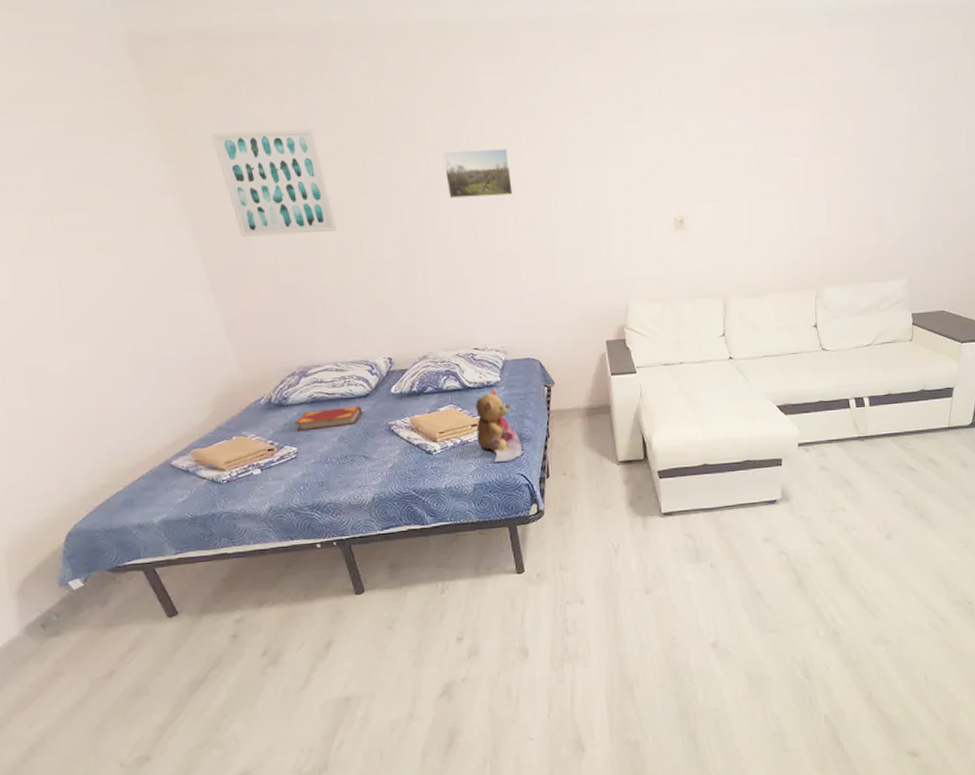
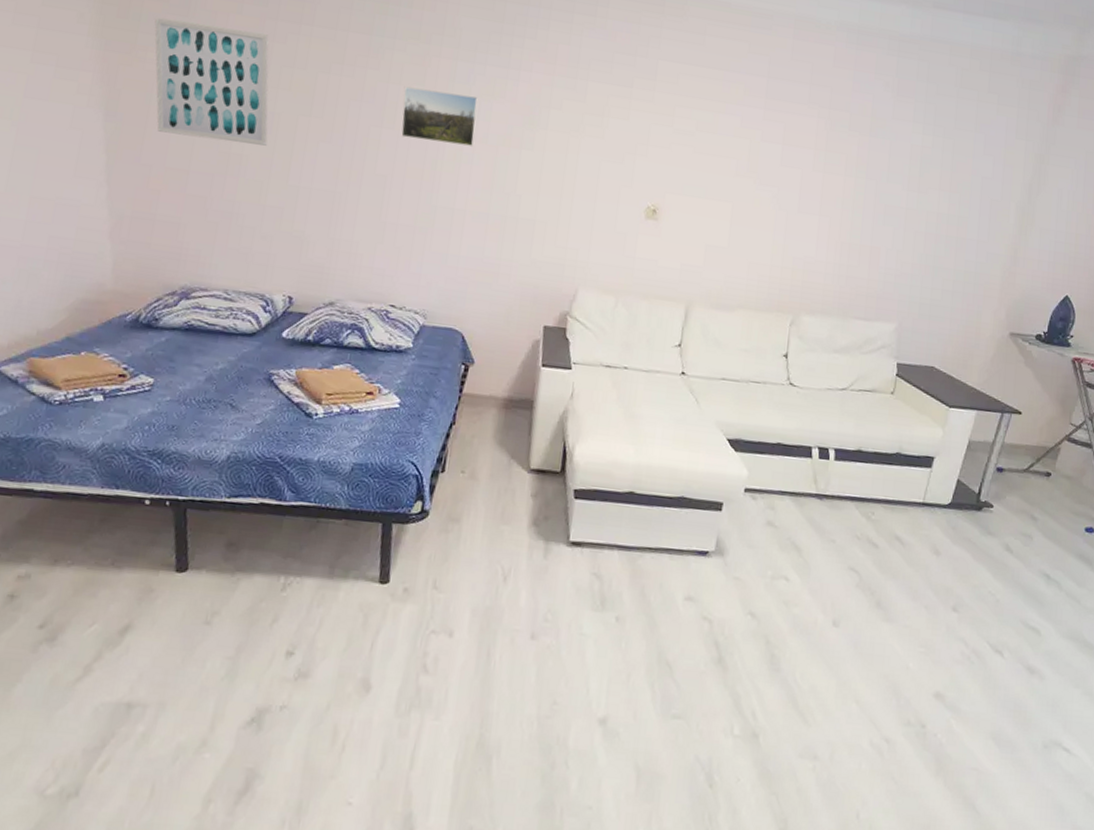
hardback book: present [294,406,362,432] -> none [158,339,243,365]
teddy bear: present [475,388,523,462] -> none [368,354,421,444]

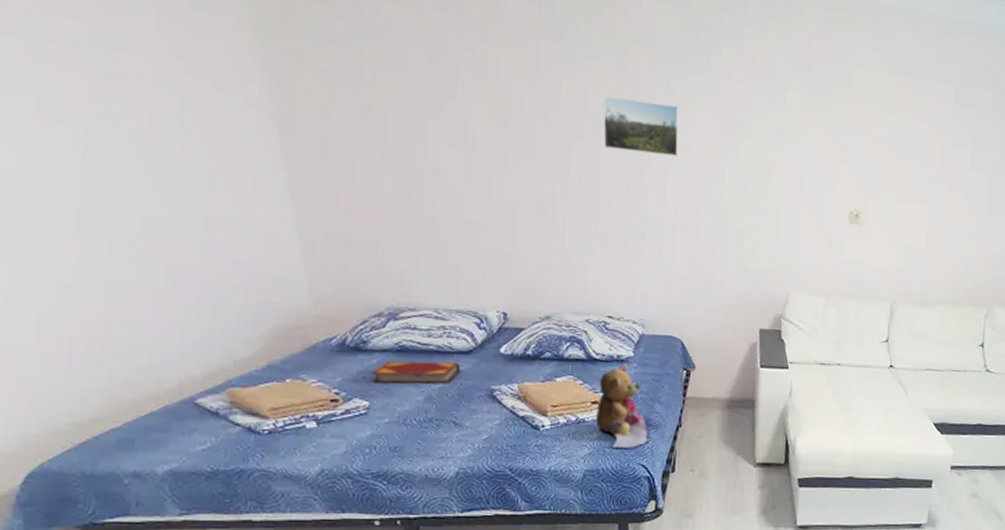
wall art: present [154,17,269,147] -> none [324,22,464,161]
hardback book: none [158,339,243,365] -> present [371,361,460,384]
teddy bear: none [368,354,421,444] -> present [596,363,648,448]

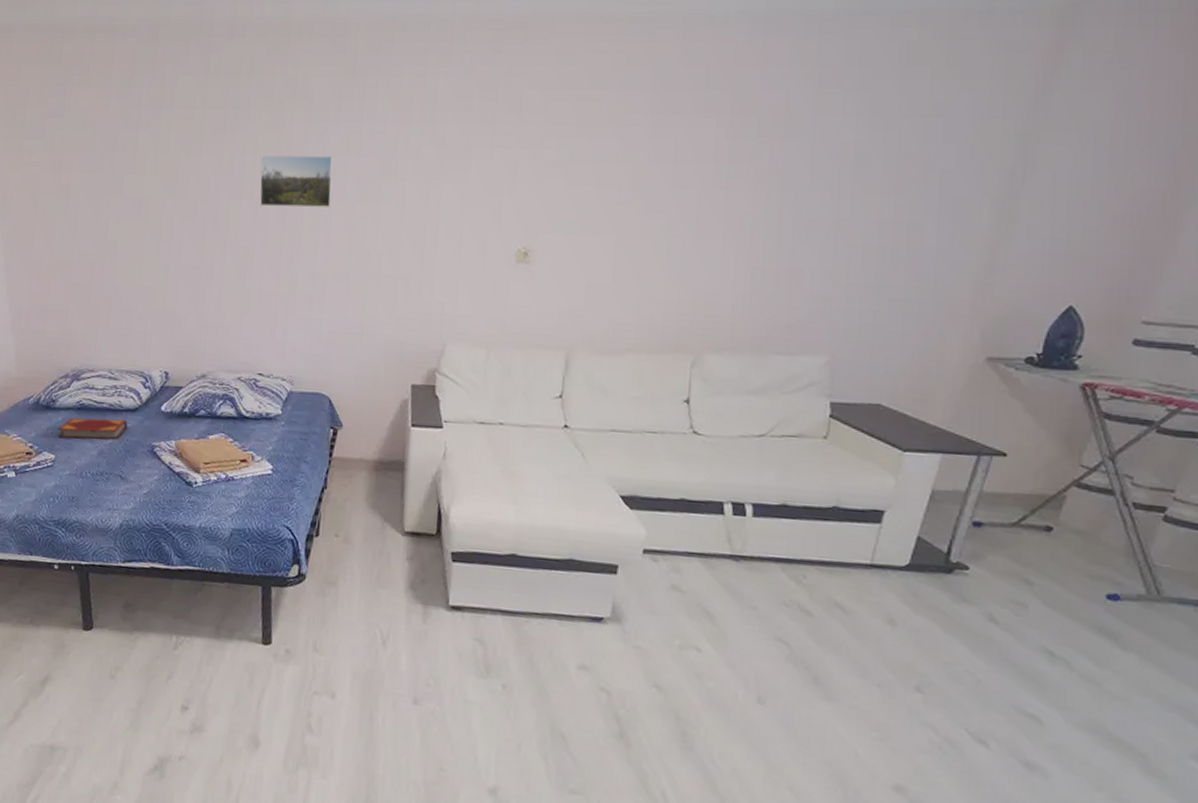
teddy bear: present [596,363,648,448] -> none [244,421,294,509]

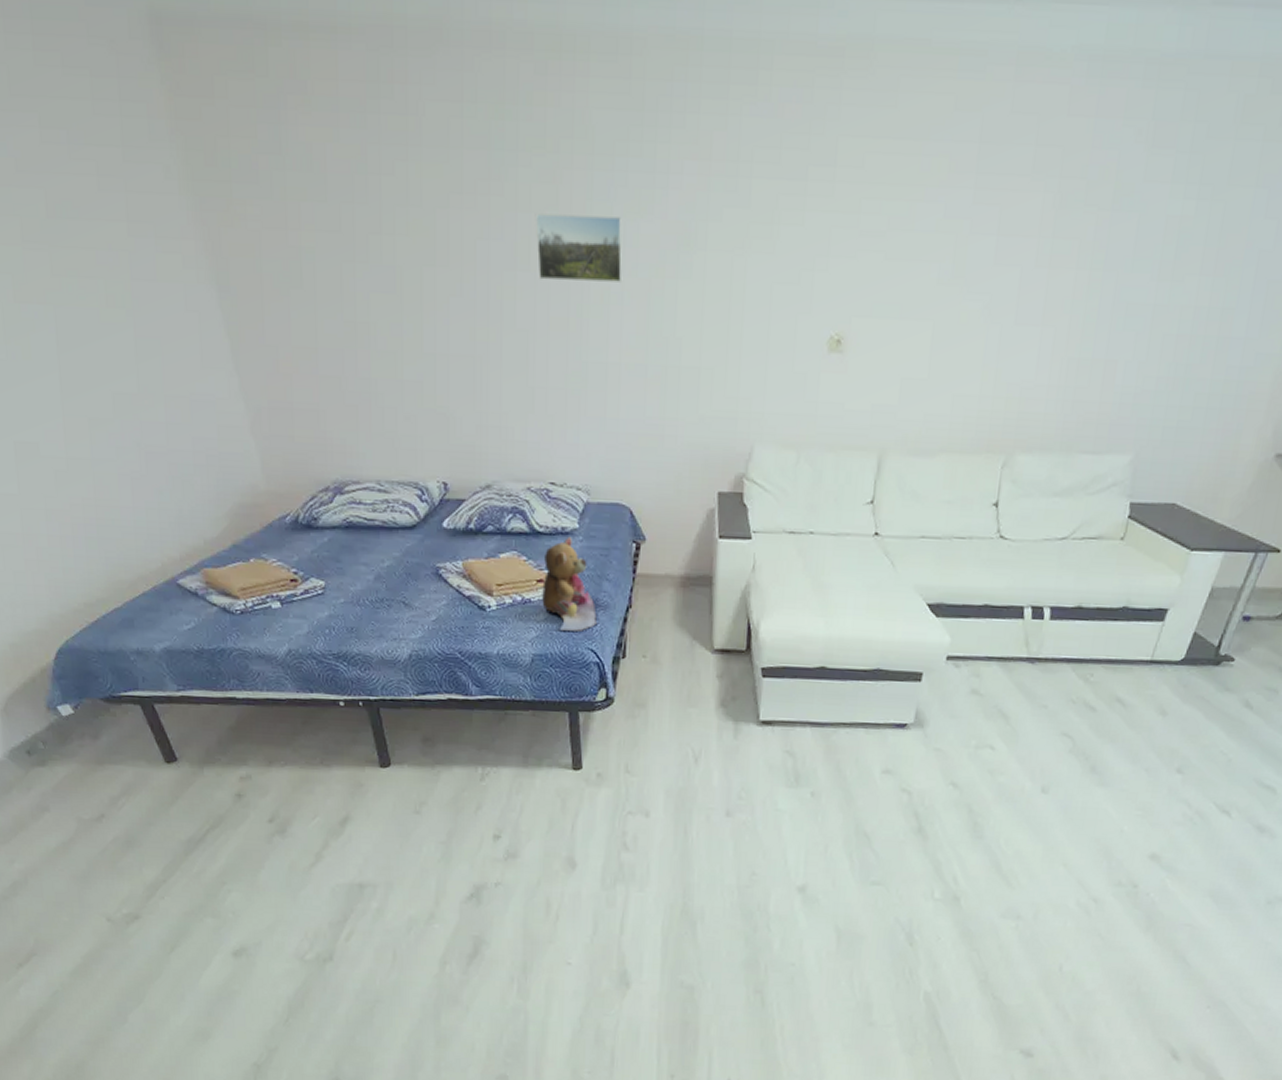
hardback book: present [57,418,128,440] -> none [323,538,405,562]
teddy bear: none [244,421,294,509] -> present [542,536,597,631]

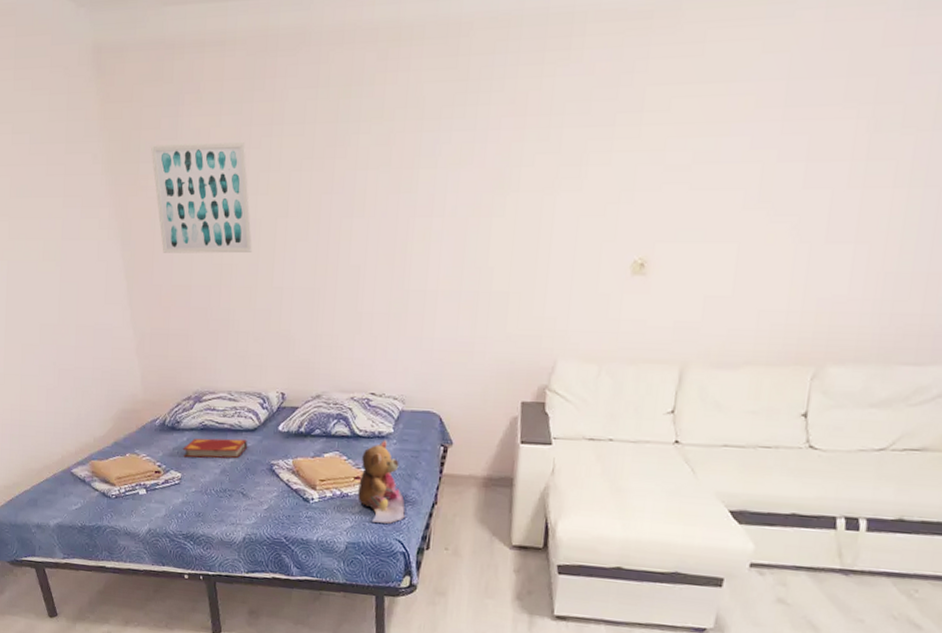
wall art: none [246,160,393,310] -> present [151,142,252,254]
hardback book: none [323,538,405,562] -> present [182,438,247,459]
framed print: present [535,213,623,284] -> none [371,167,445,224]

